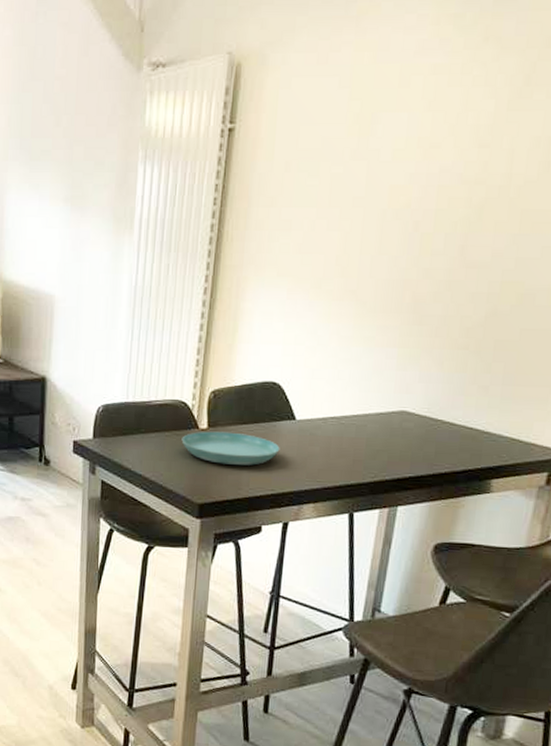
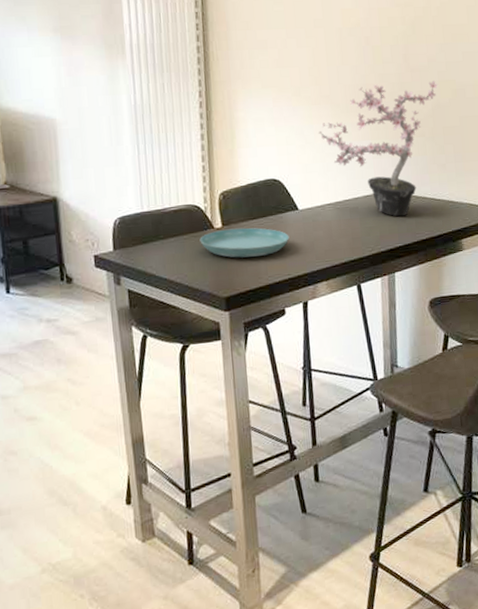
potted plant: none [335,281,500,443] -> present [319,80,438,217]

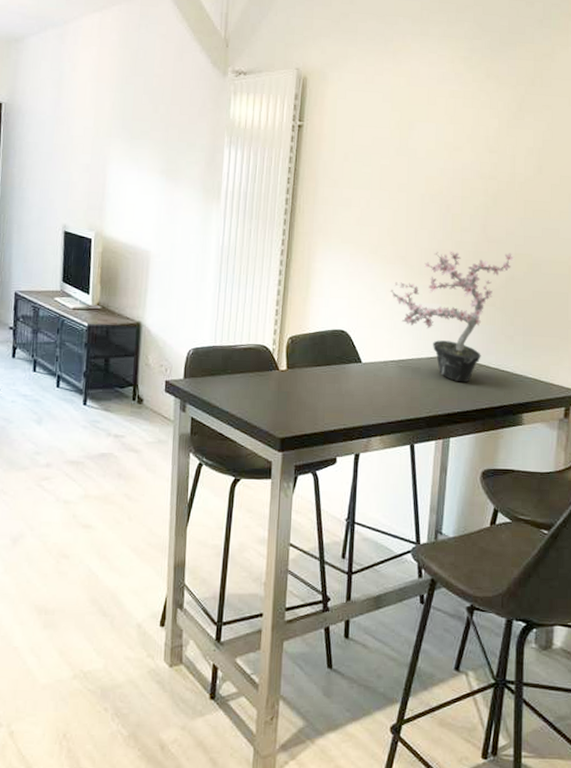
saucer: present [199,227,290,258] -> none [264,372,350,403]

